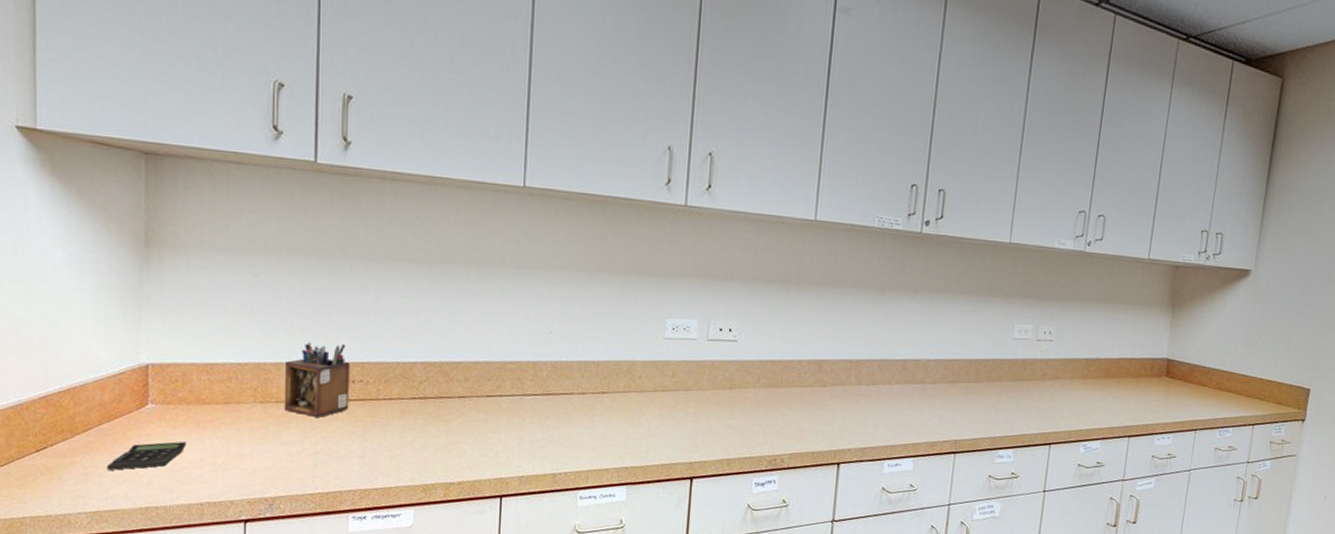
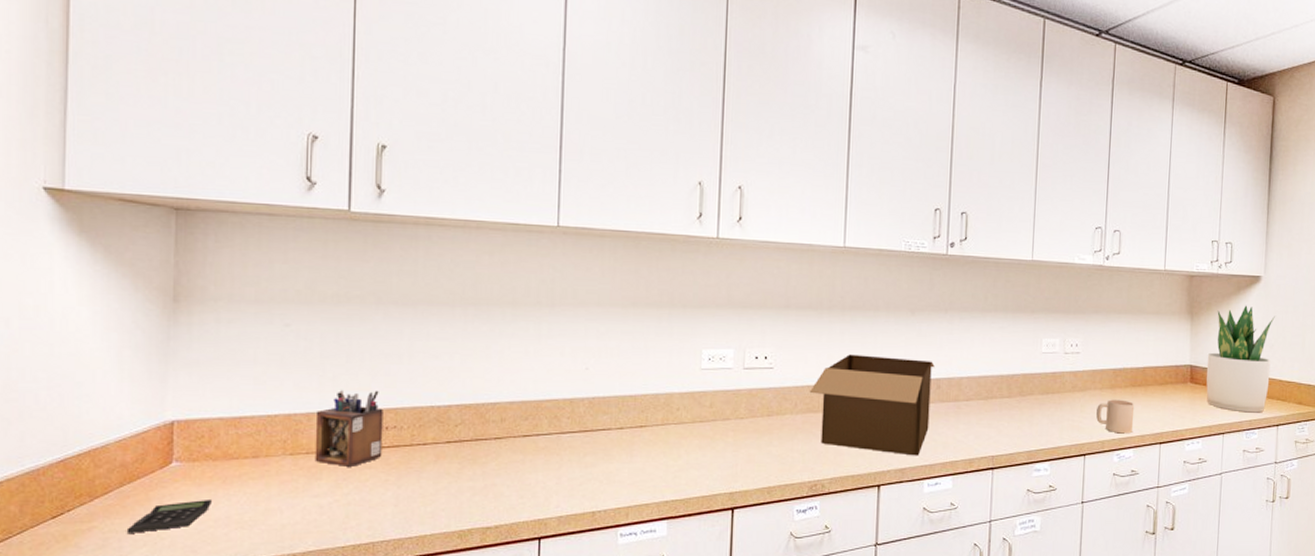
cardboard box: none [774,331,902,436] -> present [810,354,935,456]
mug: none [1065,389,1106,425] -> present [1096,399,1135,434]
planter: none [1181,299,1262,411] -> present [1206,305,1275,413]

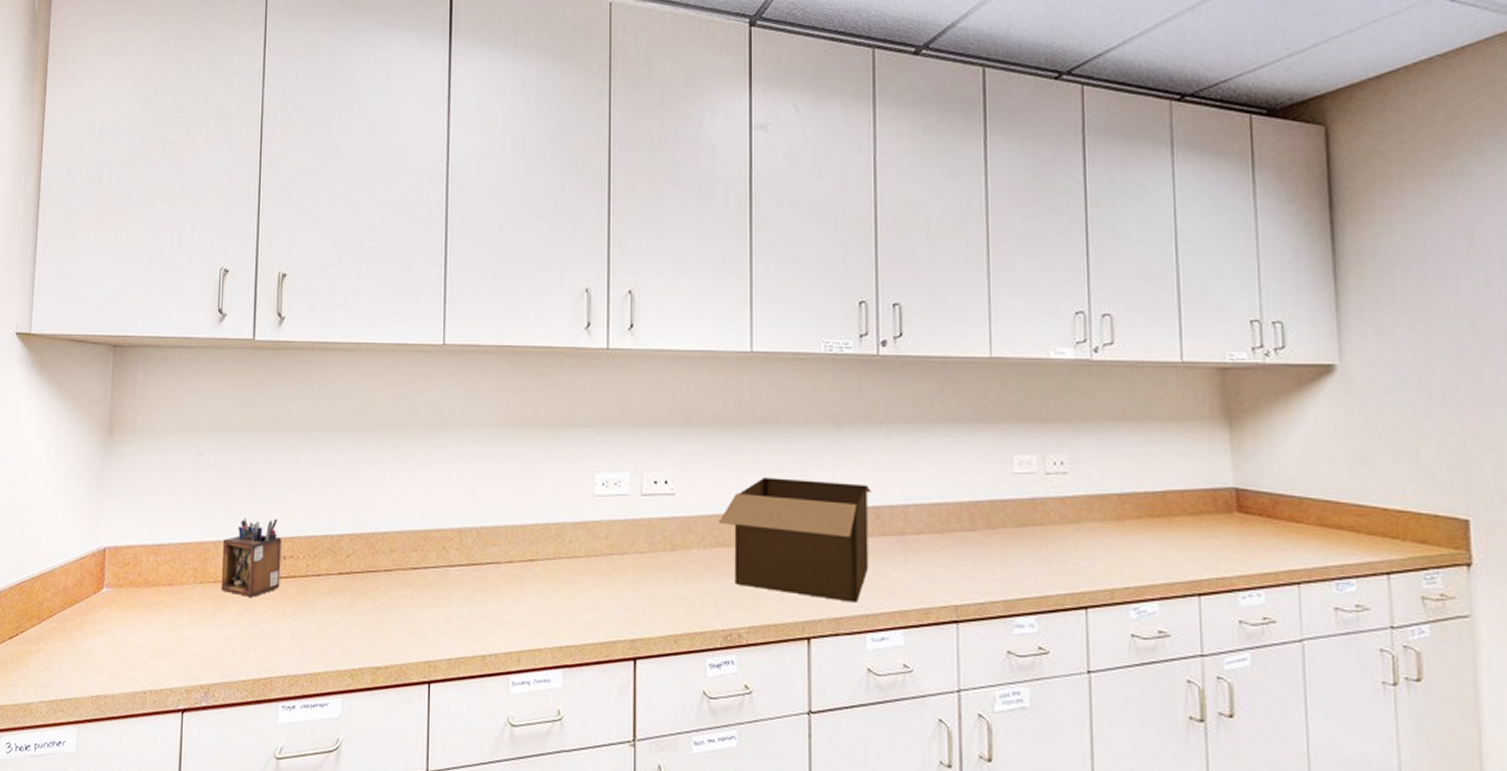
calculator: present [126,498,211,533] -> none [65,625,134,657]
mug: present [1096,399,1135,434] -> none [1098,534,1156,581]
planter: present [1206,305,1275,413] -> none [1260,405,1367,555]

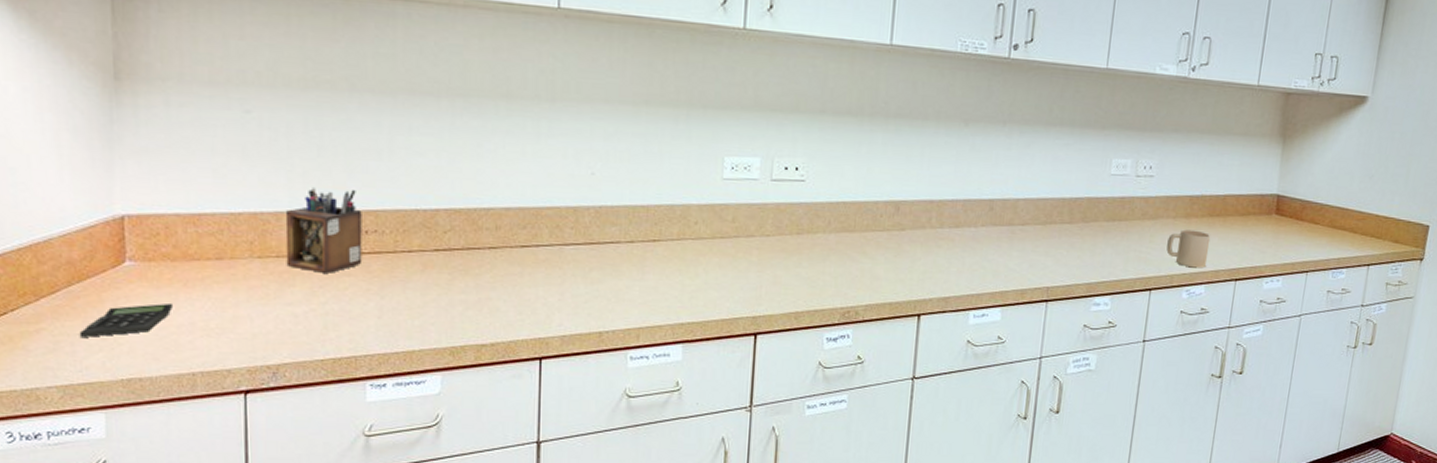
calculator: none [65,625,134,657] -> present [79,302,173,337]
cardboard box: present [719,478,871,603] -> none [846,168,988,284]
mug: none [1098,534,1156,581] -> present [1166,229,1211,269]

